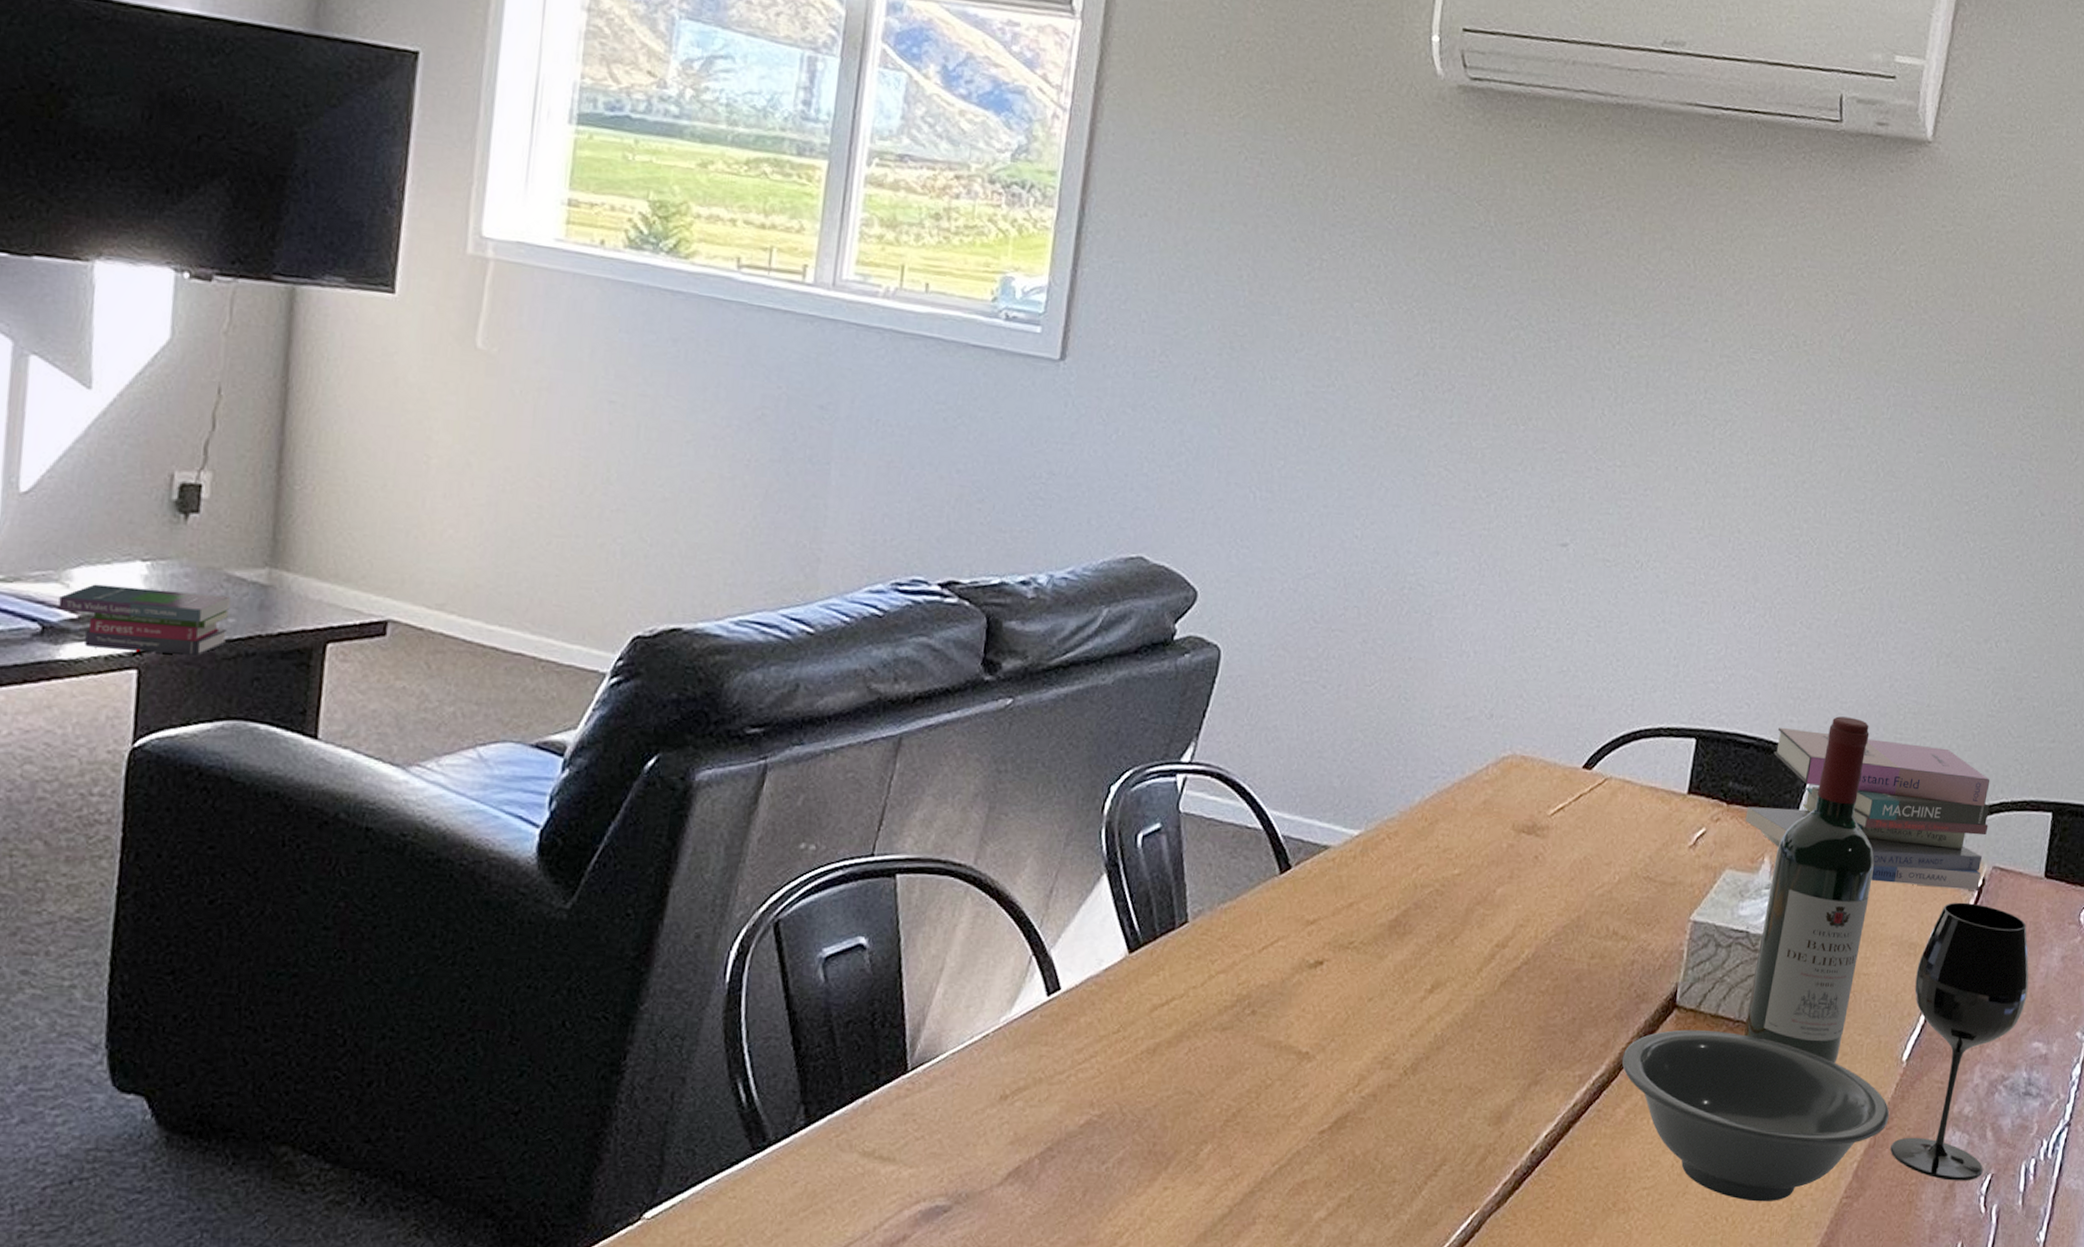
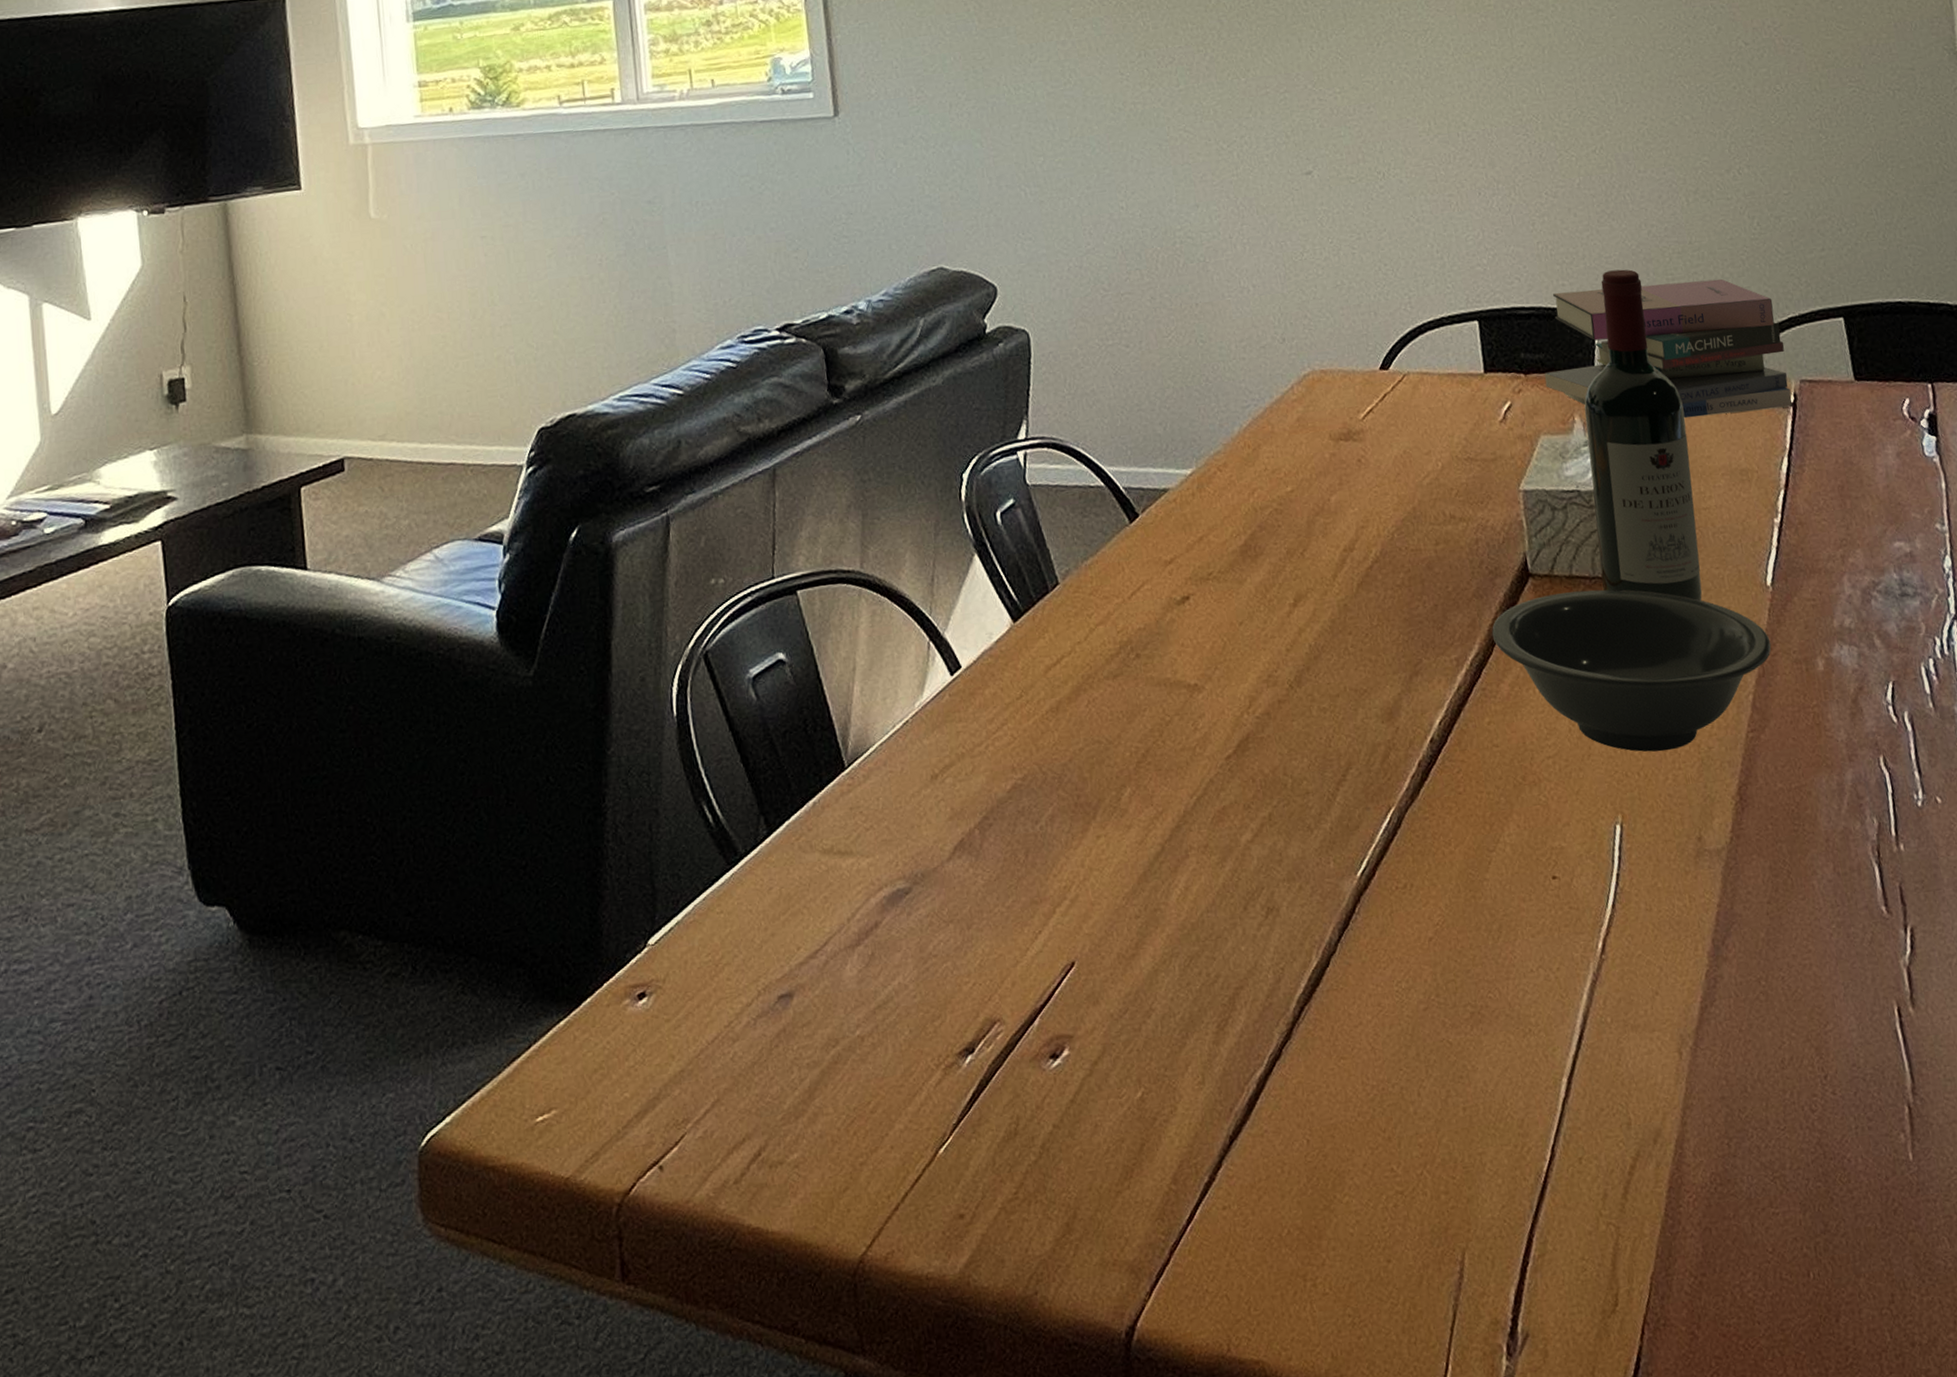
books: present [58,584,232,656] -> none [94,464,223,530]
wine glass: present [1890,902,2029,1181] -> none [1754,419,1883,696]

